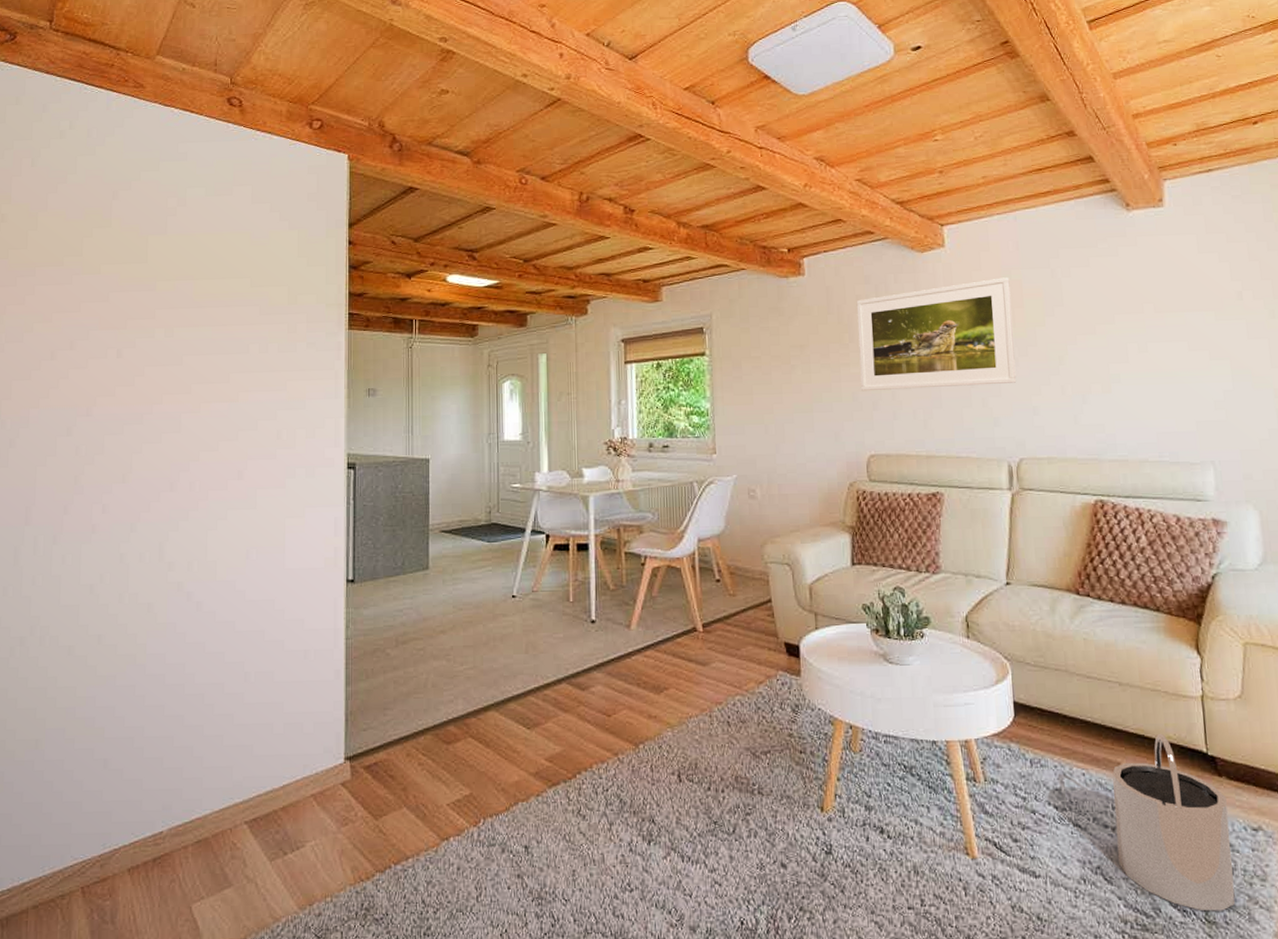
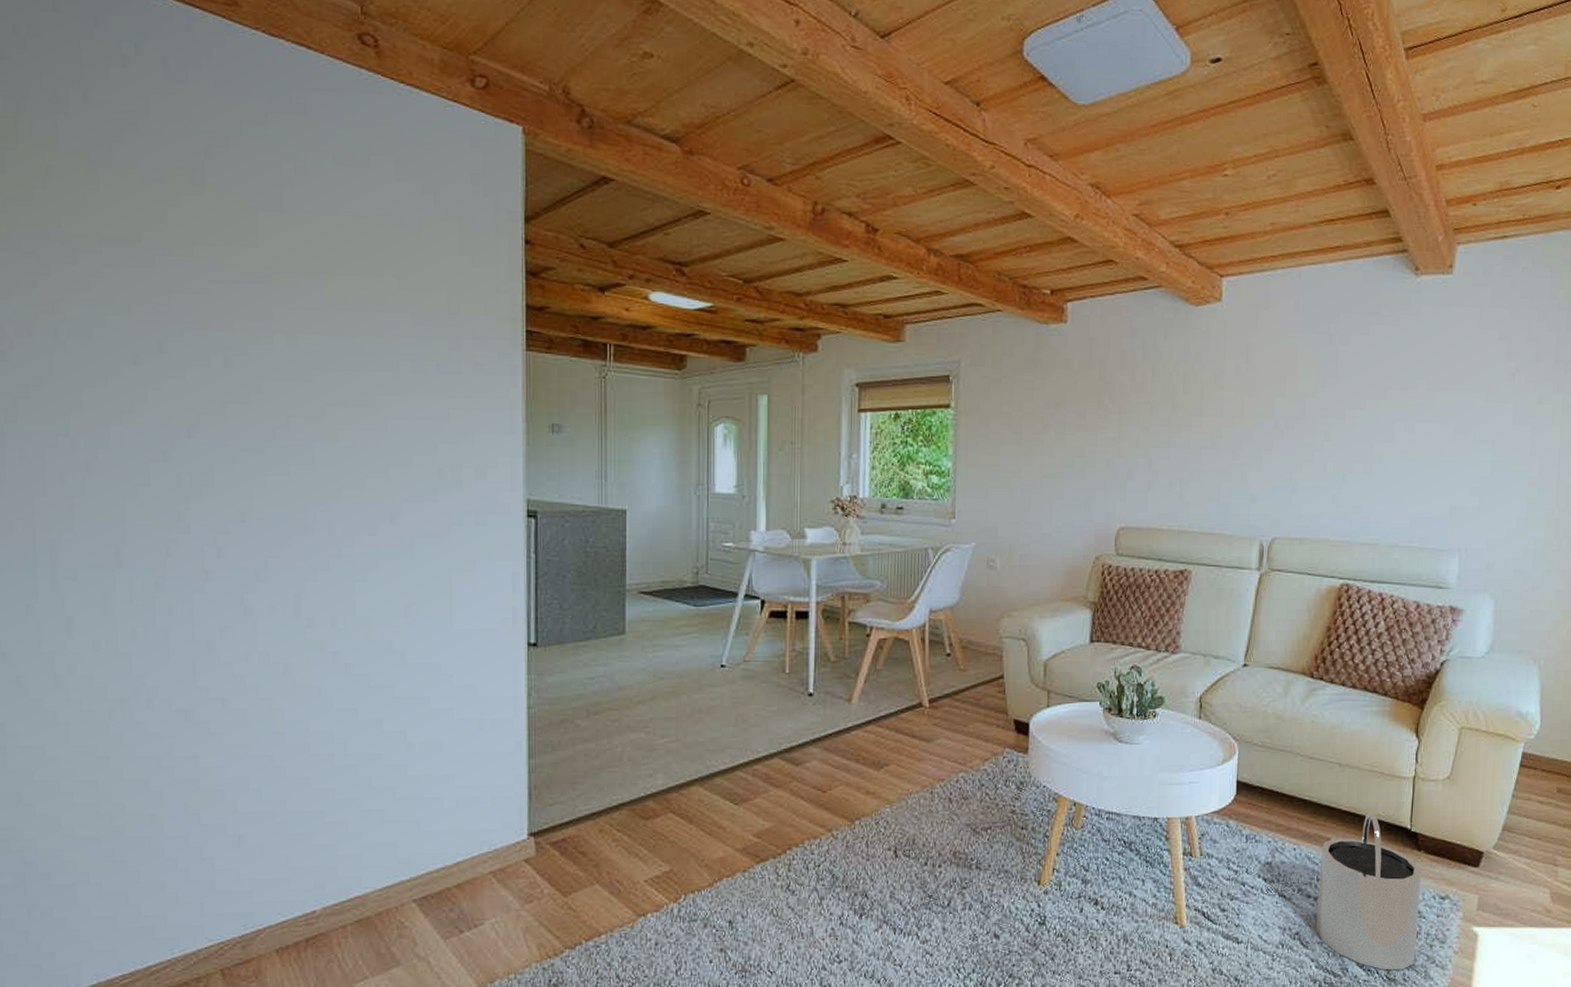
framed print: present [856,277,1017,390] -> none [1117,340,1285,458]

